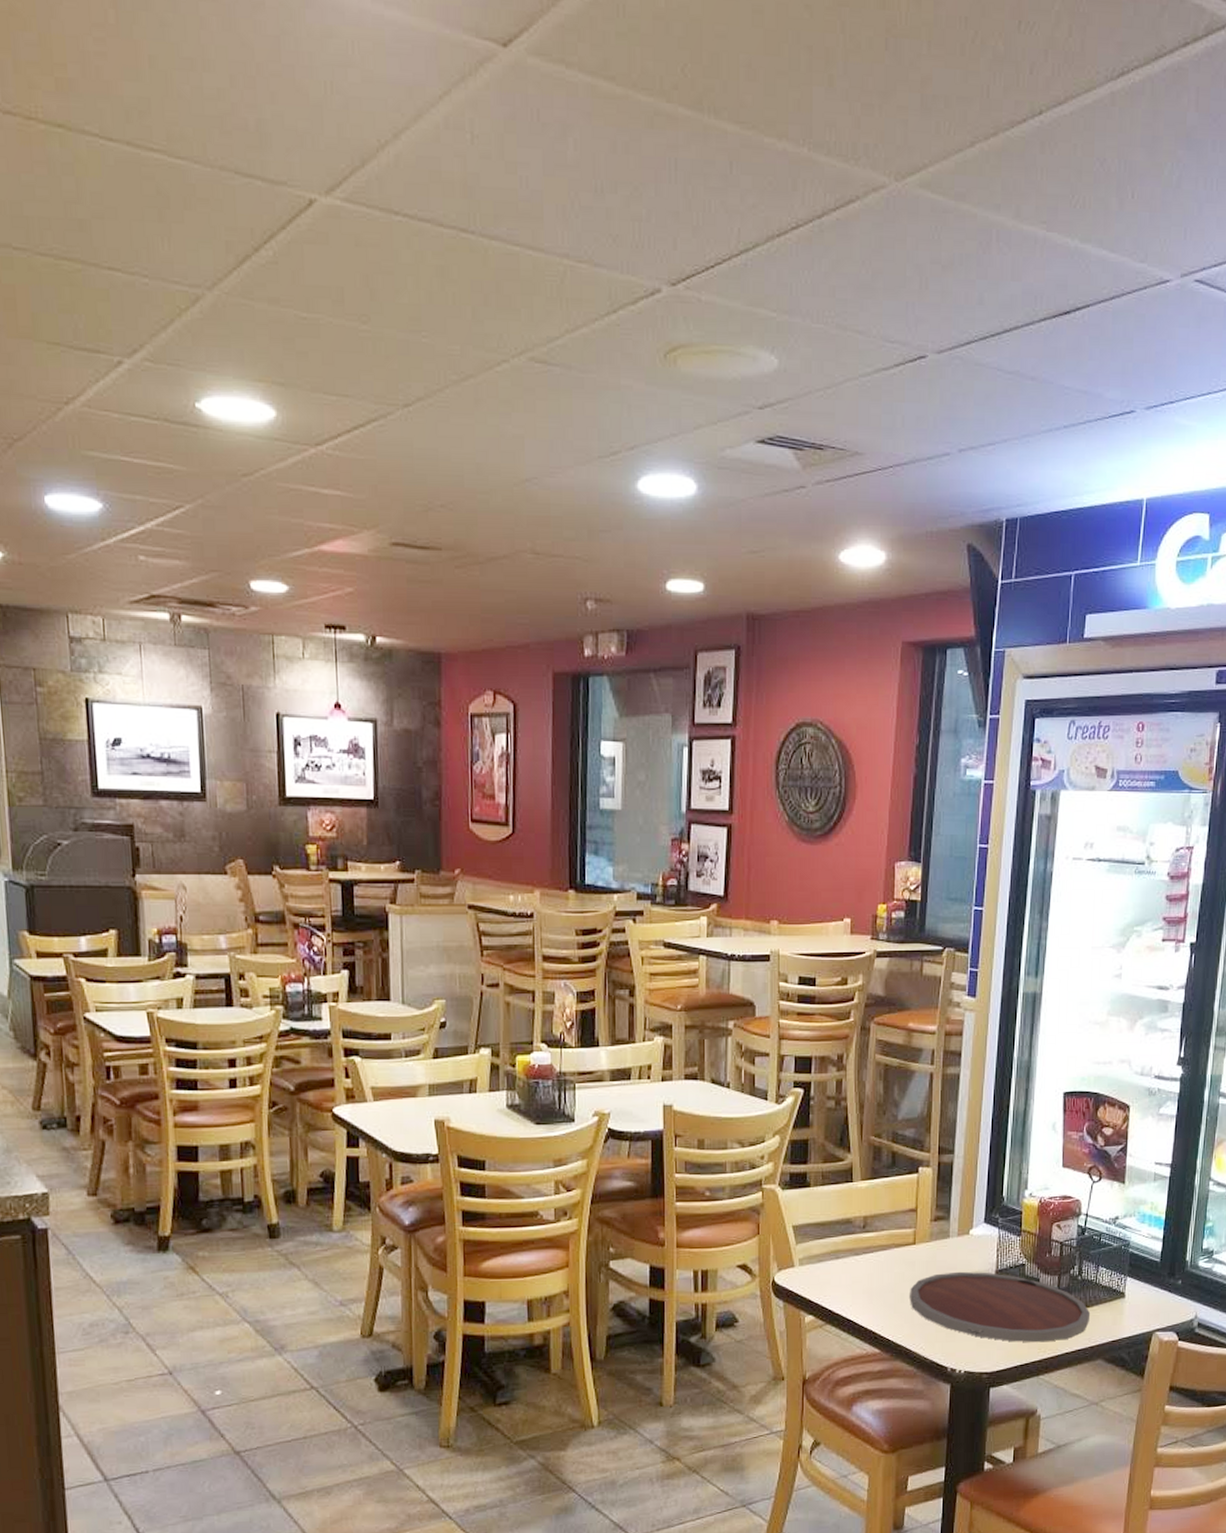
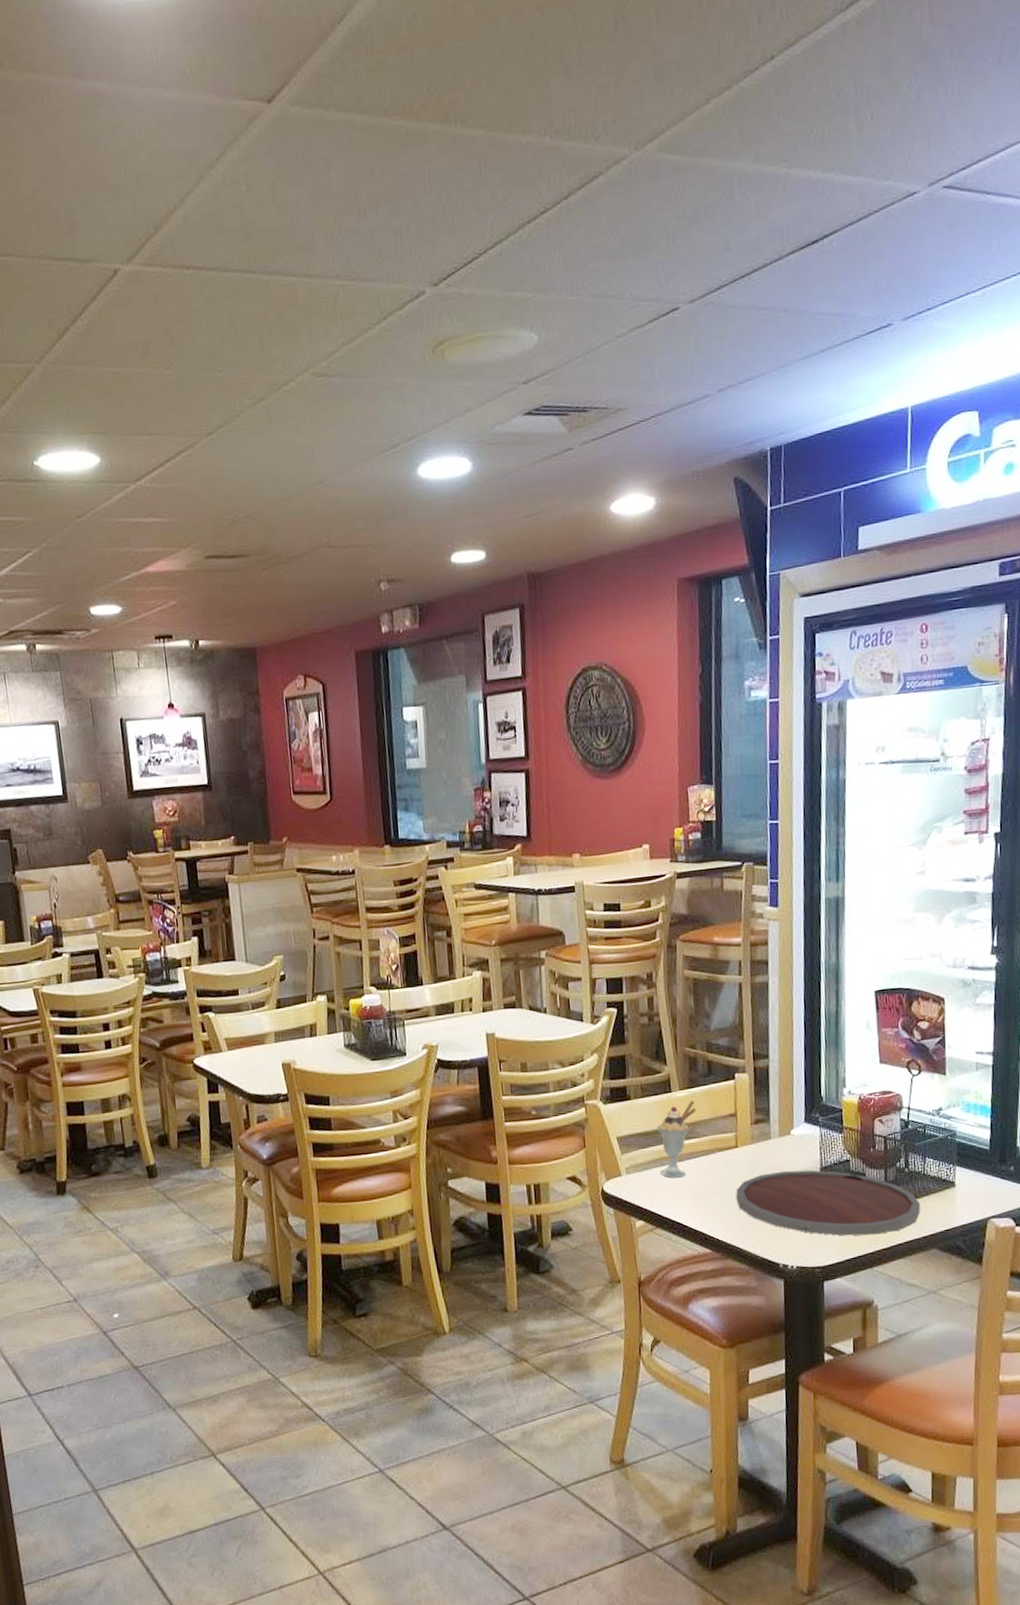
icecream: none [835,1191,876,1273] -> present [657,1100,696,1179]

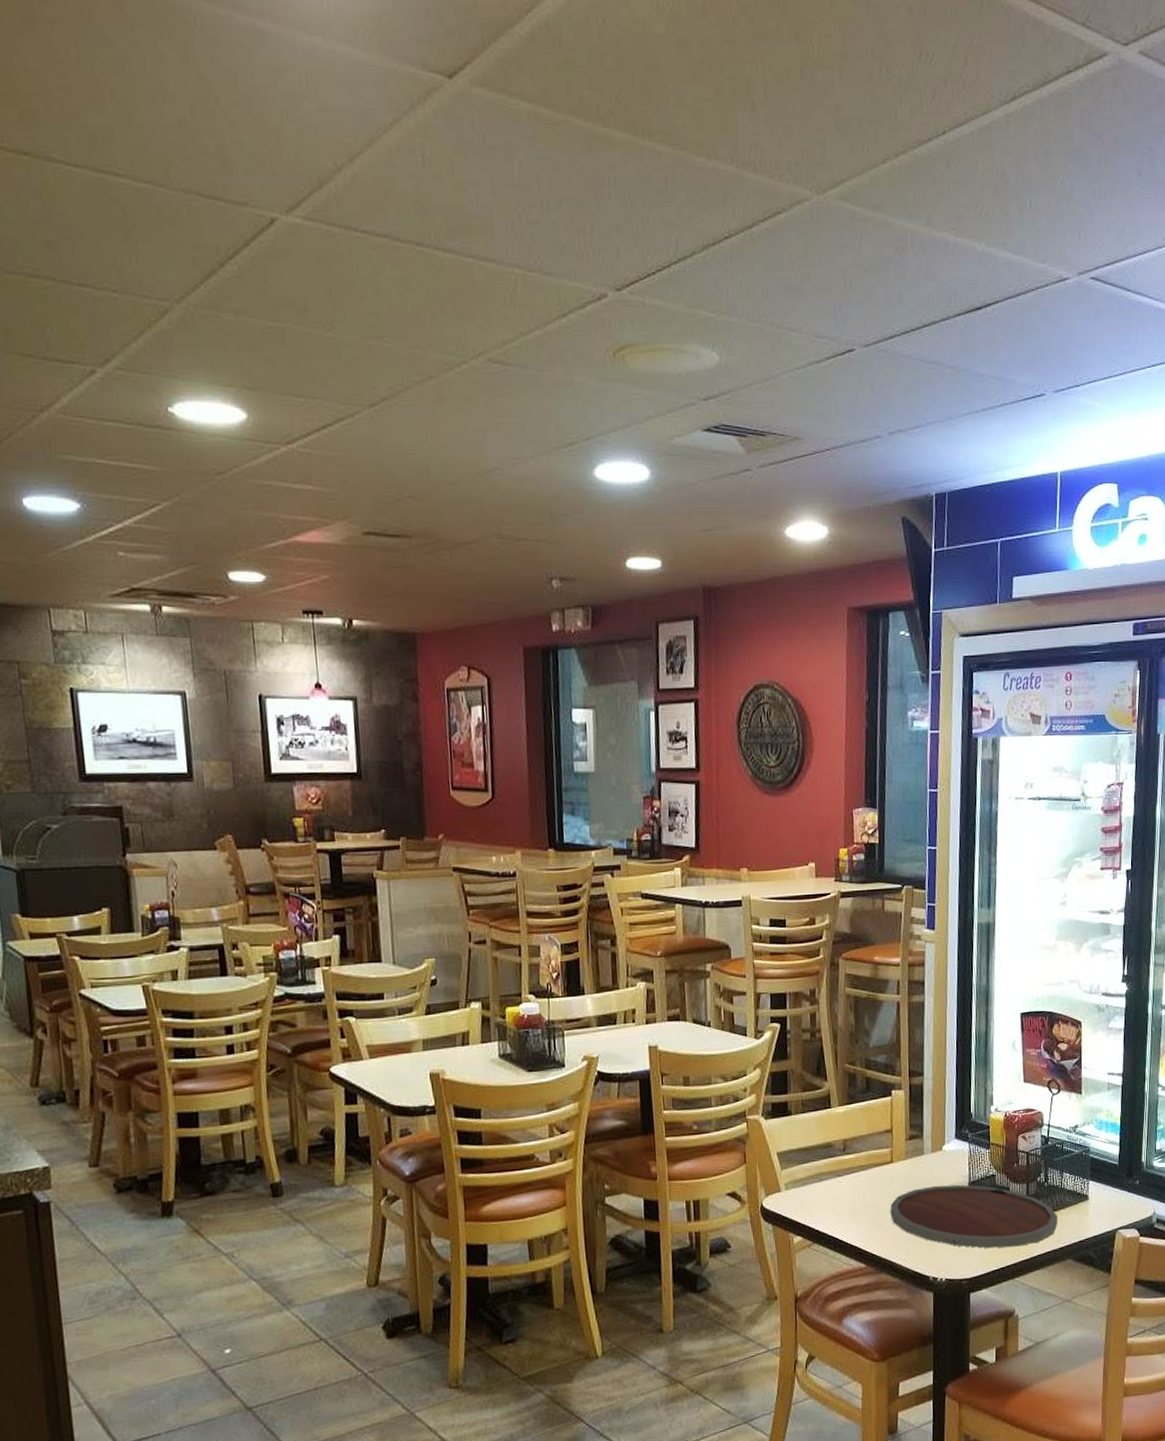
icecream: present [657,1100,696,1179] -> none [816,1115,854,1194]

